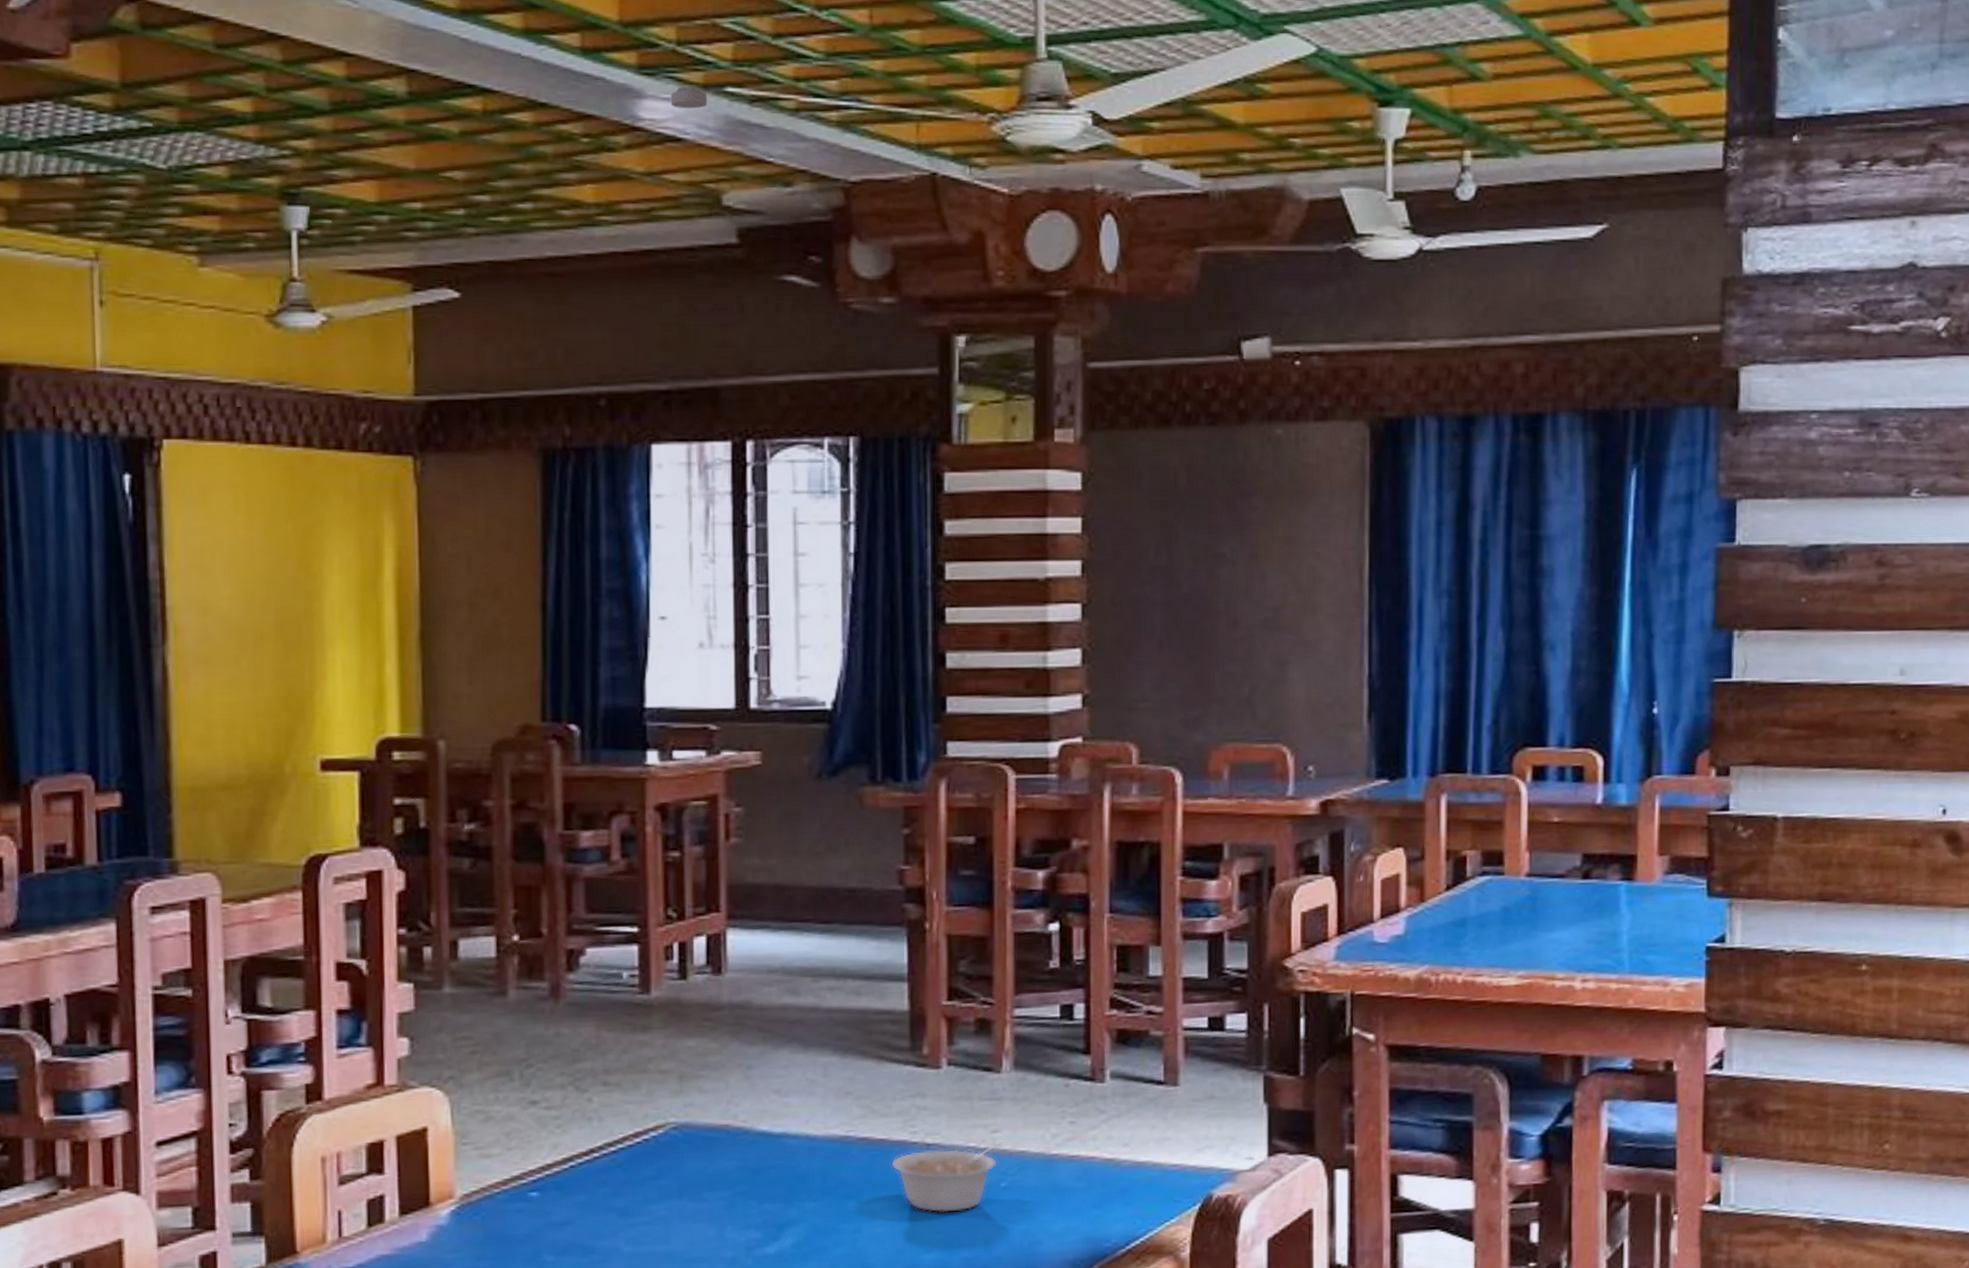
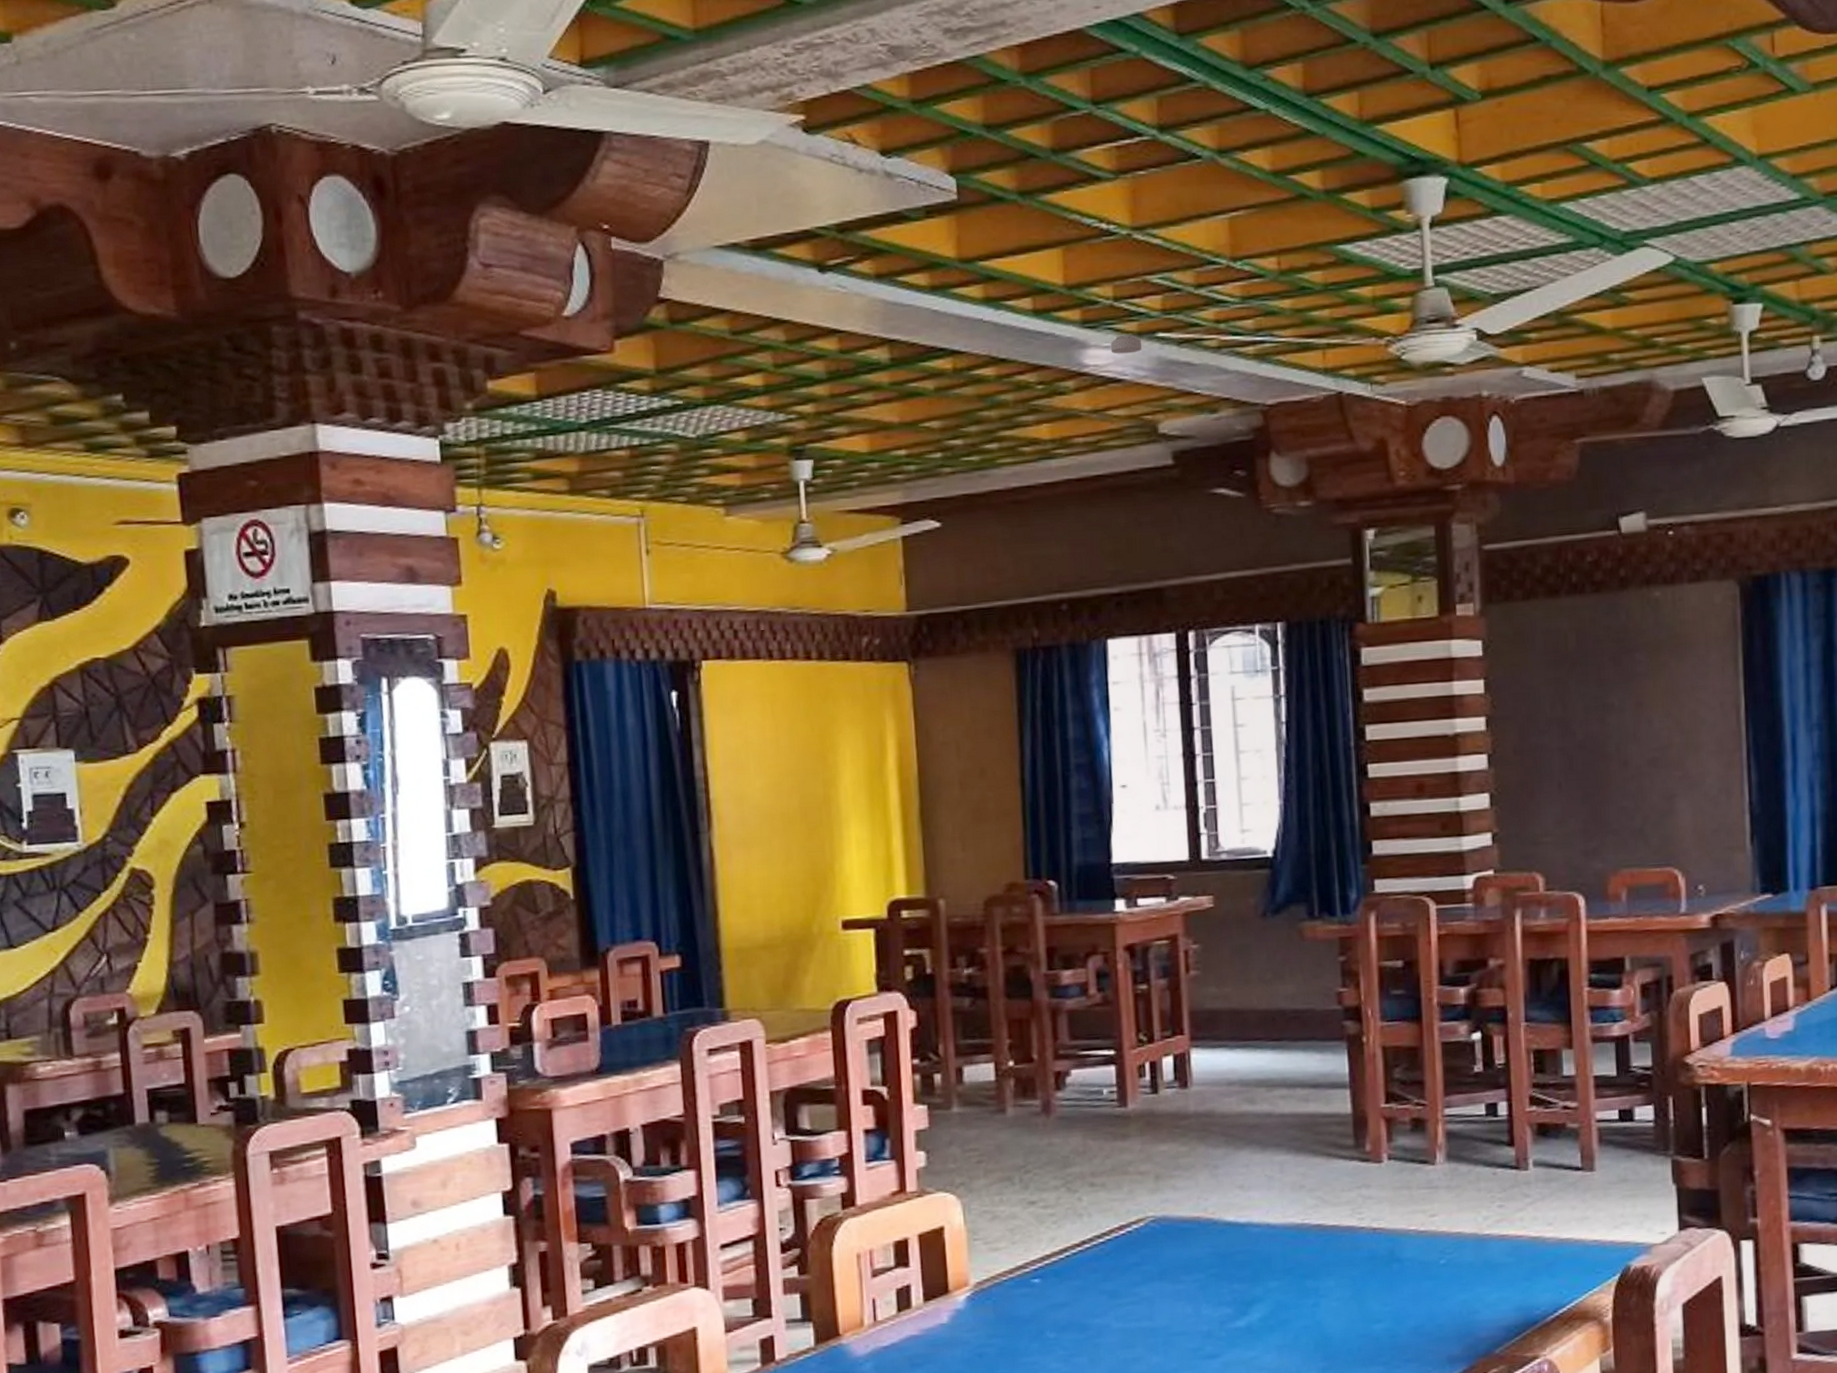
legume: present [891,1141,1001,1213] -> none [1343,1224,1438,1288]

